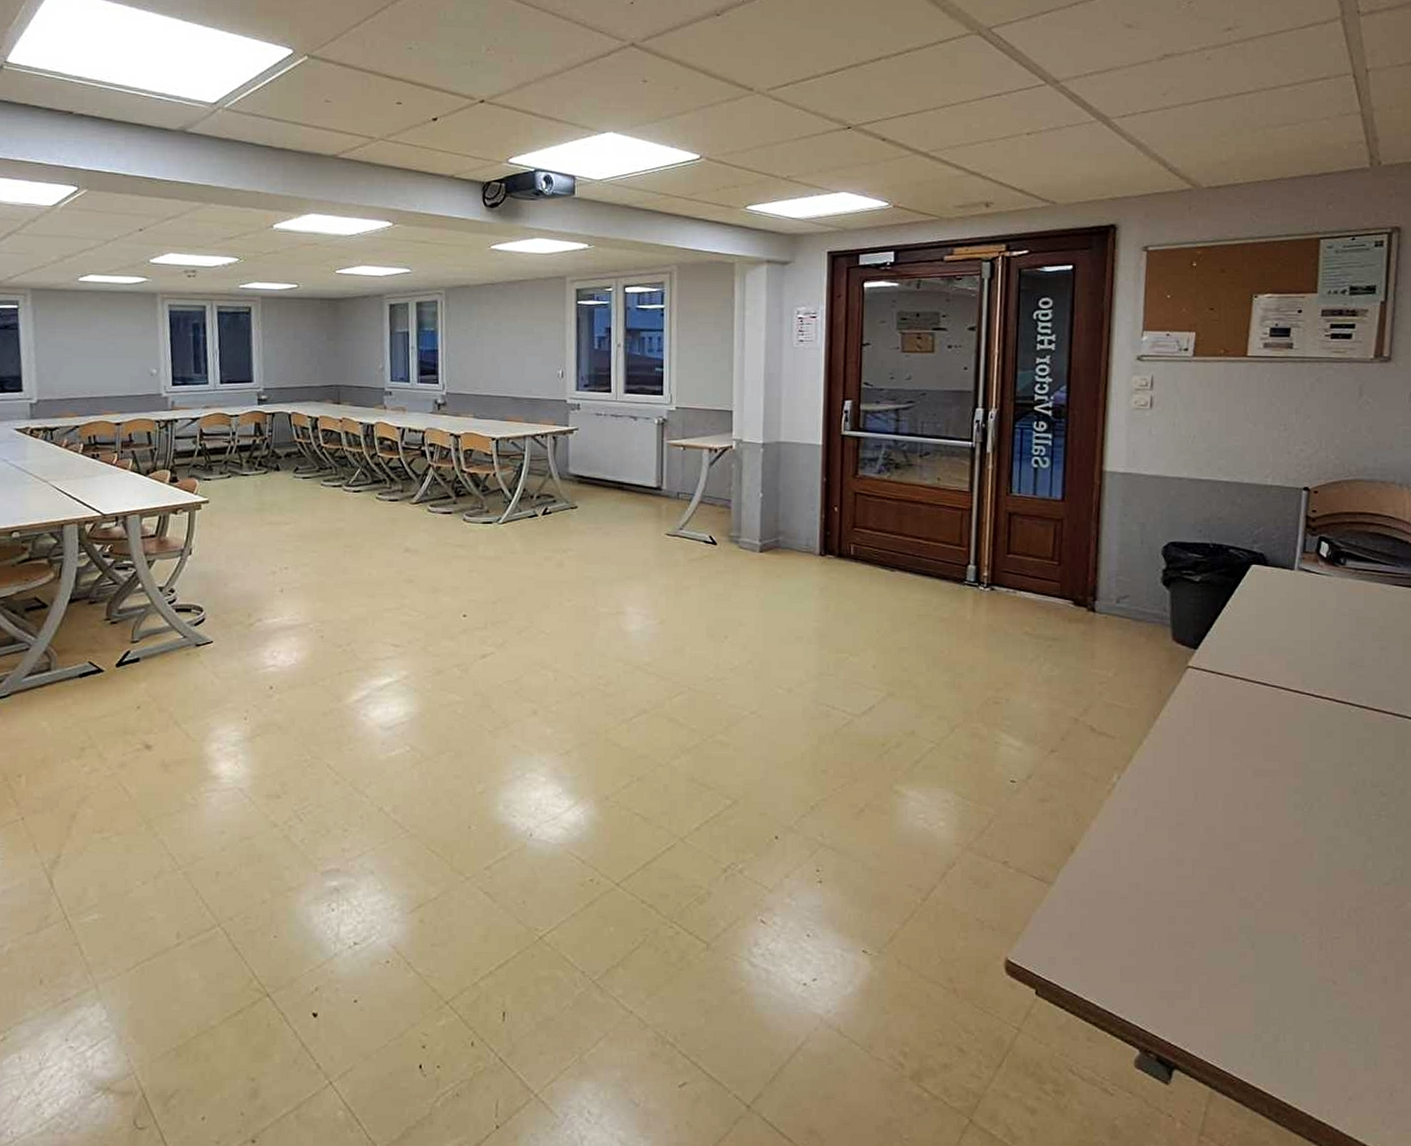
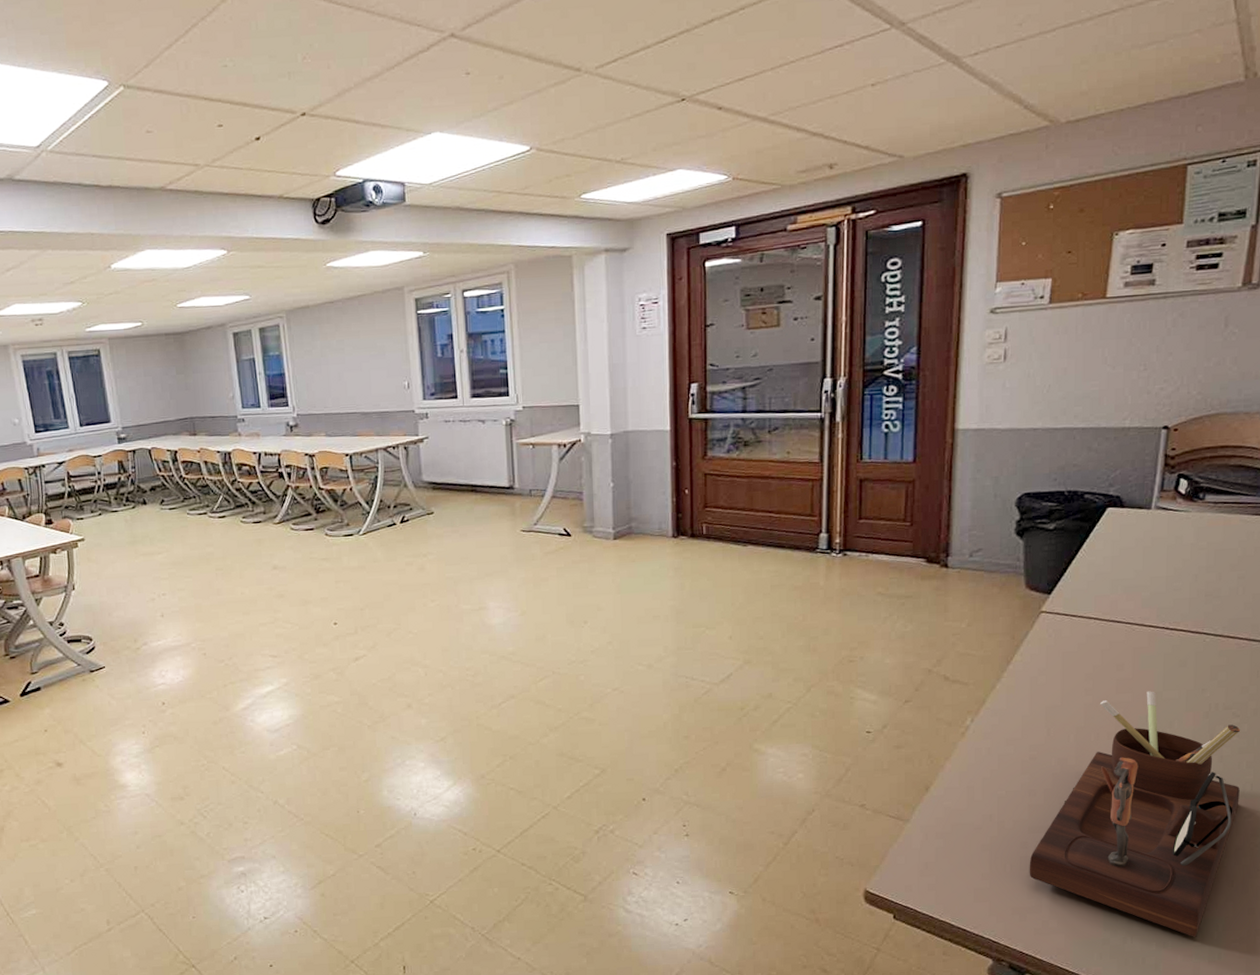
desk organizer: none [1177,760,1390,1039] -> present [1029,691,1241,937]

